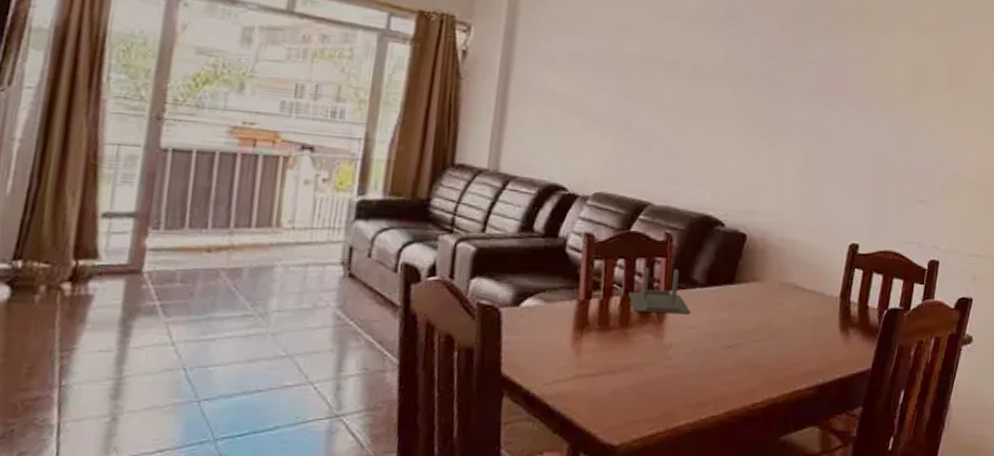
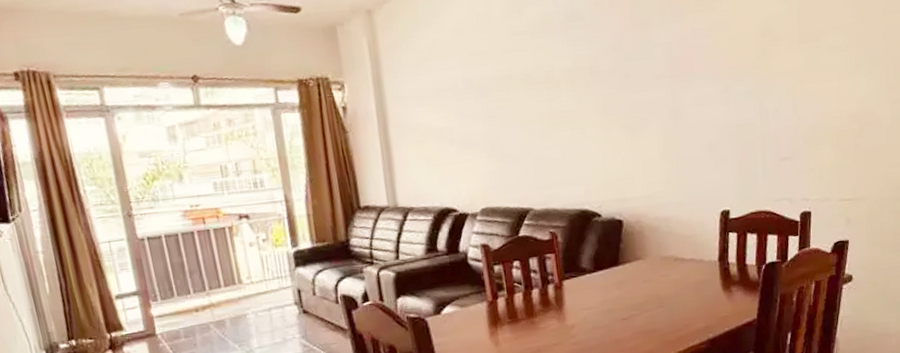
napkin holder: present [628,266,691,315] -> none [528,261,585,303]

